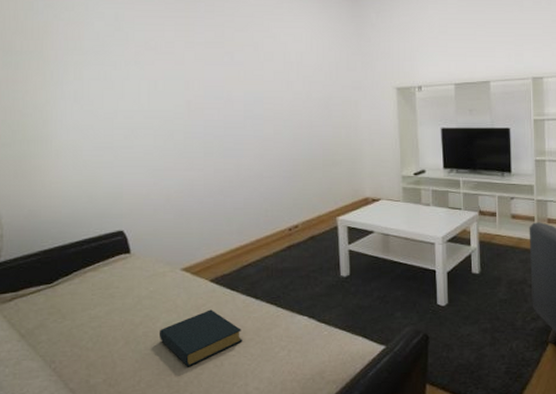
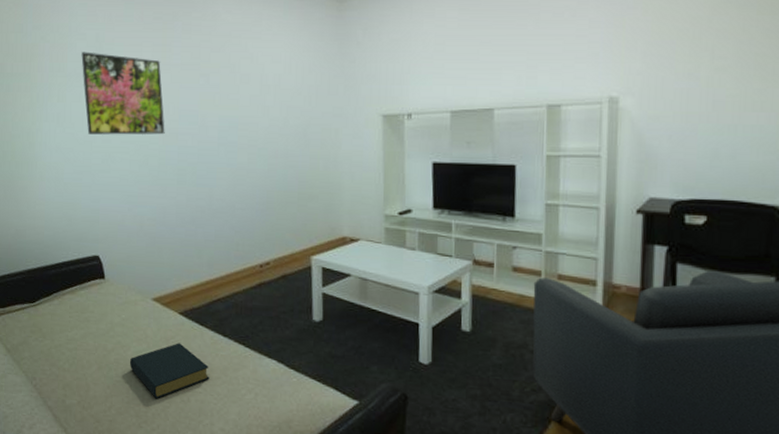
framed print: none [99,30,190,111] -> present [81,52,165,135]

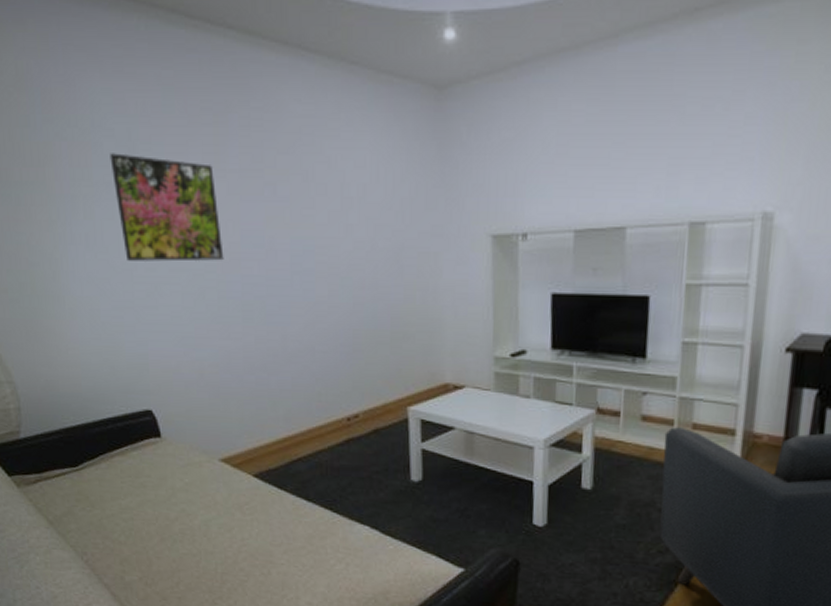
hardback book: present [129,343,210,399] -> none [197,509,293,573]

